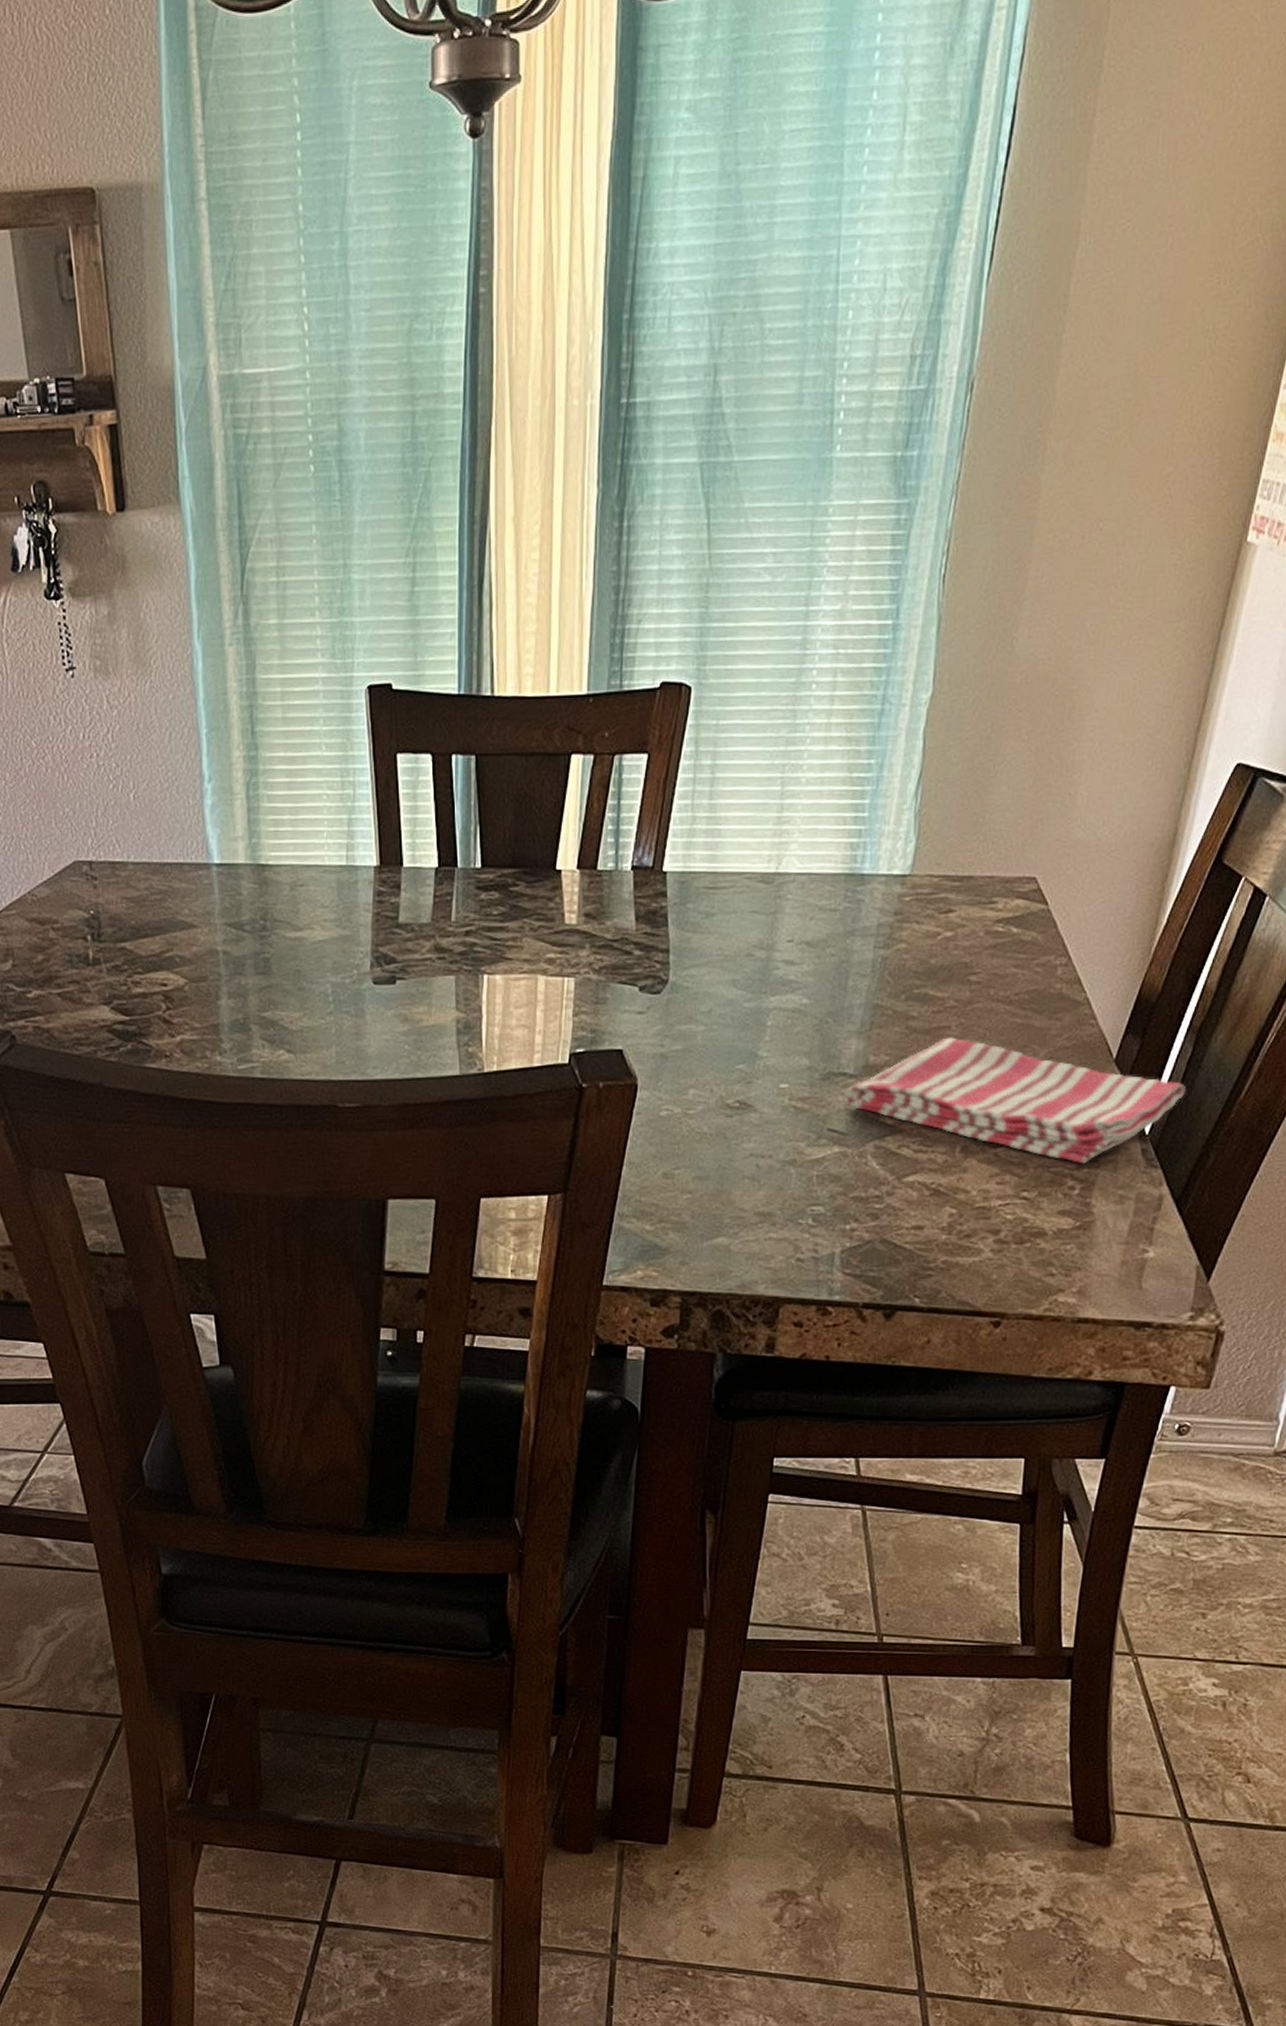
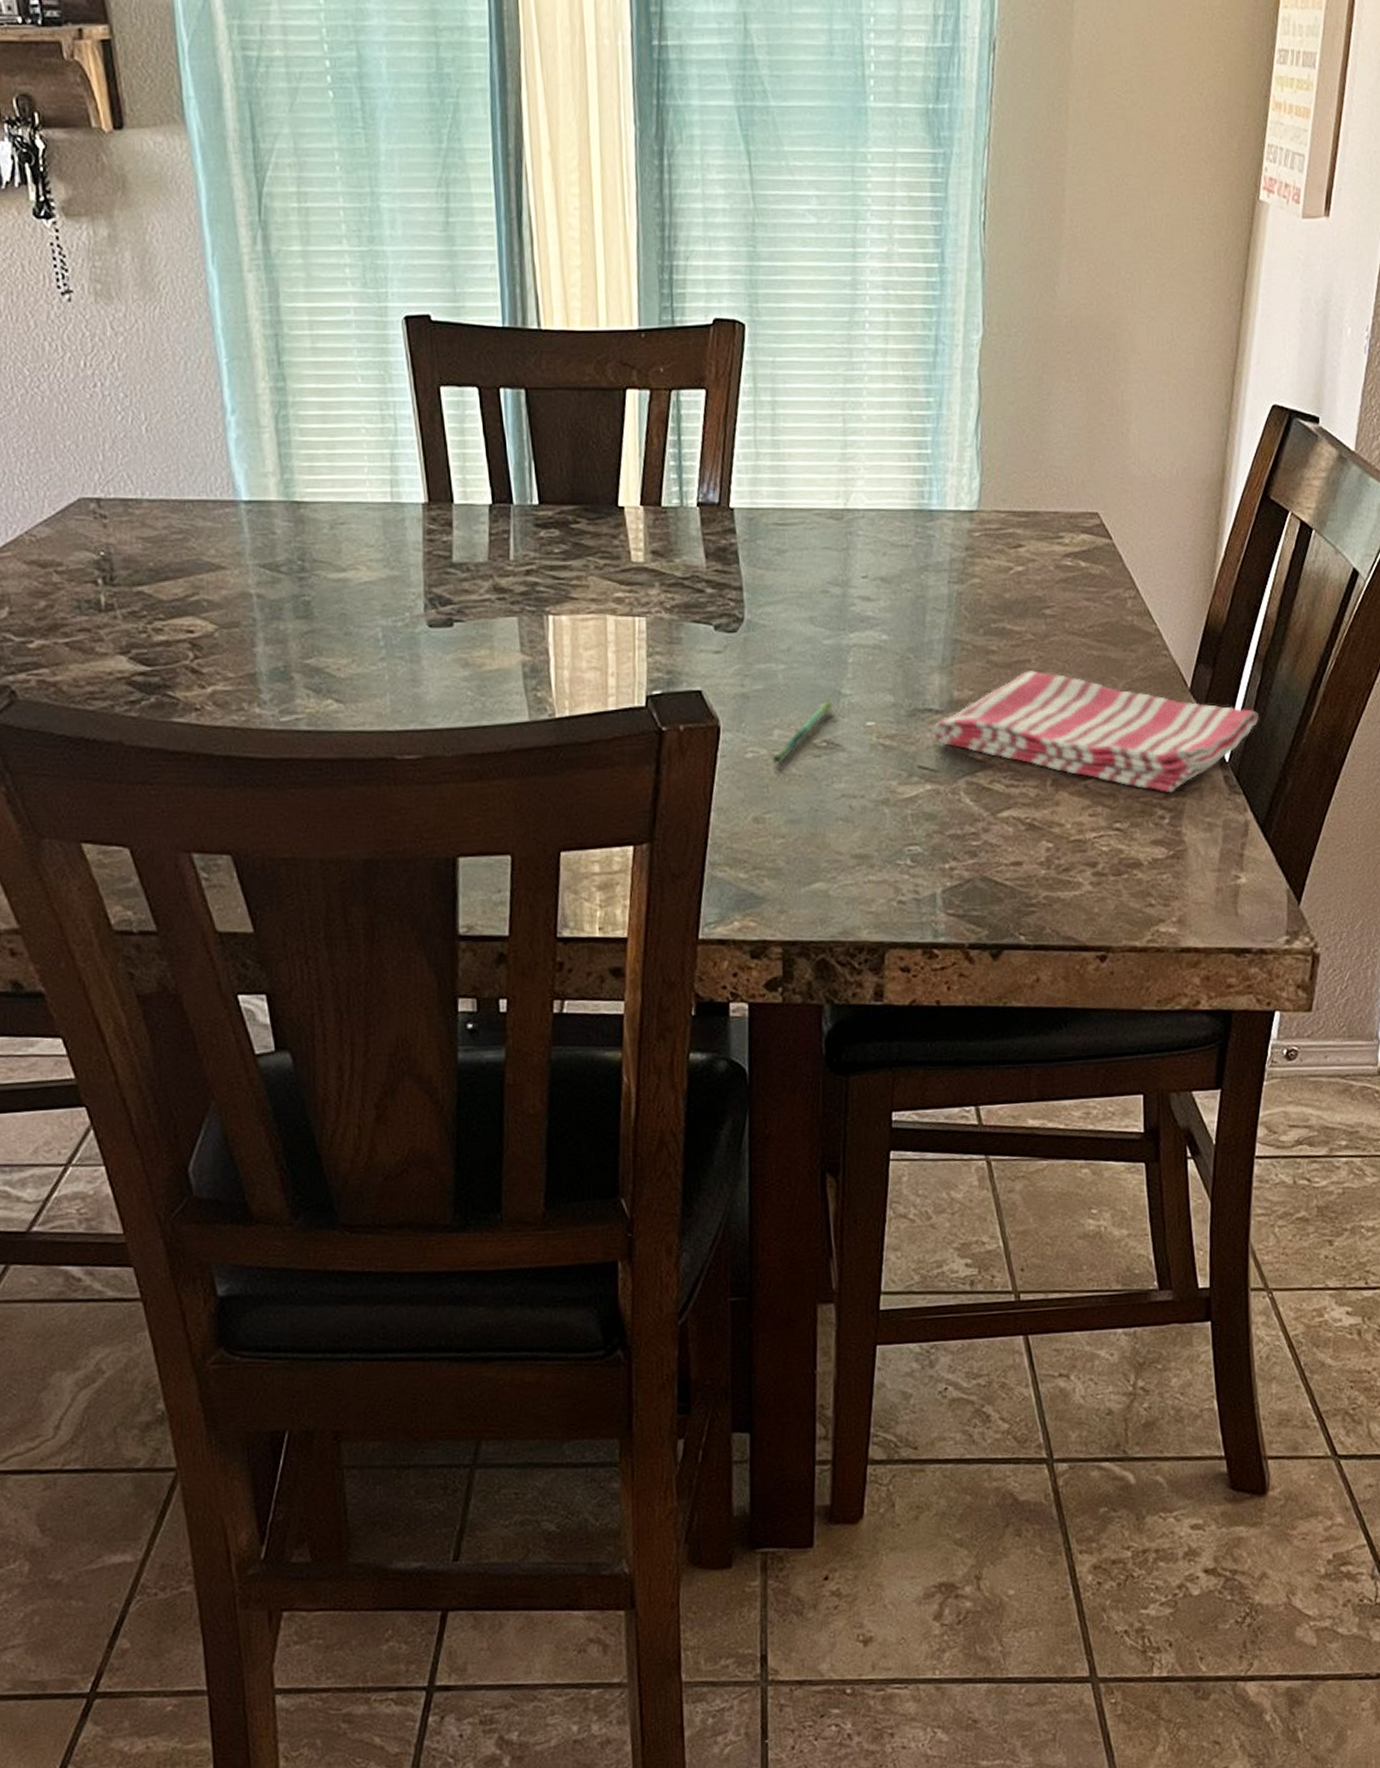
pen: none [685,1062,747,1122] -> present [772,700,832,764]

